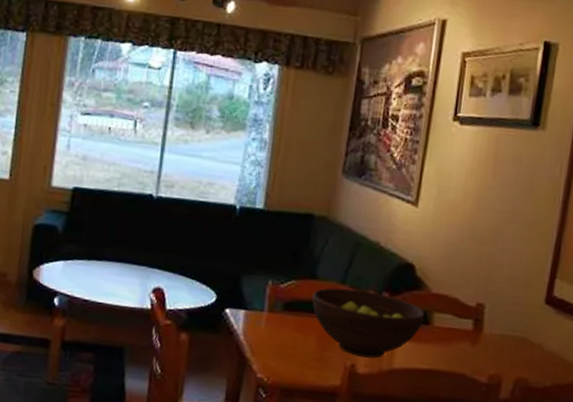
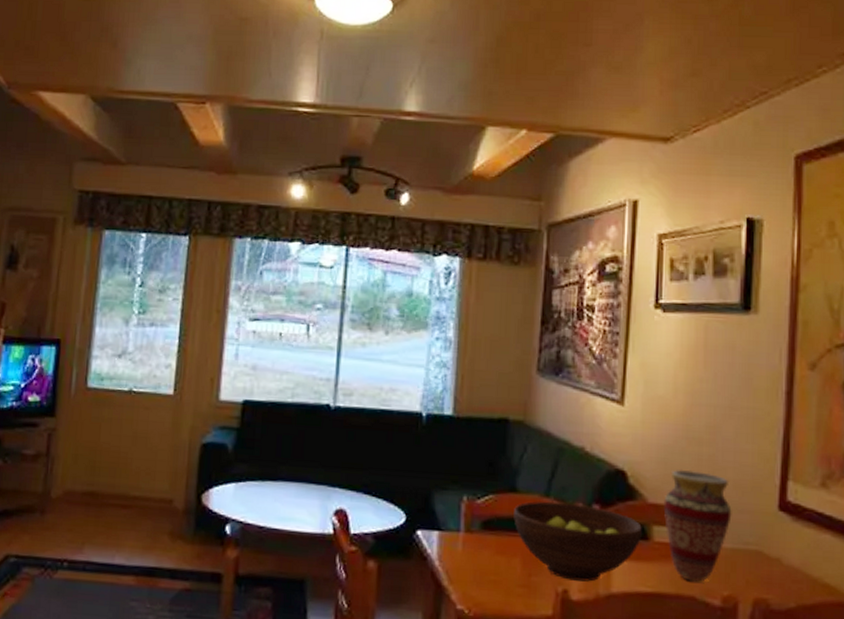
vase: none [444,264,505,362] -> present [663,469,732,582]

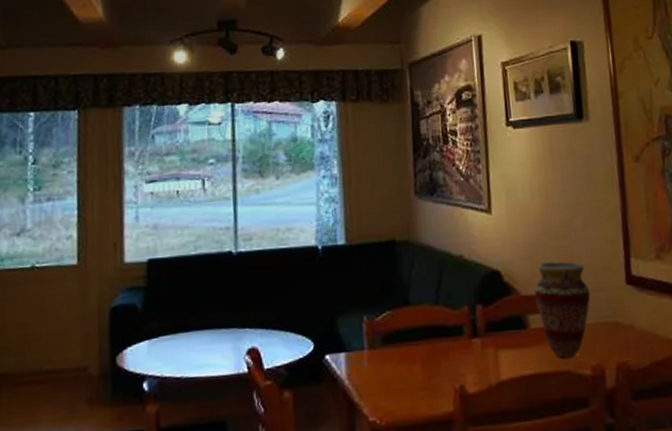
fruit bowl: present [514,501,642,582] -> none [409,306,520,376]

